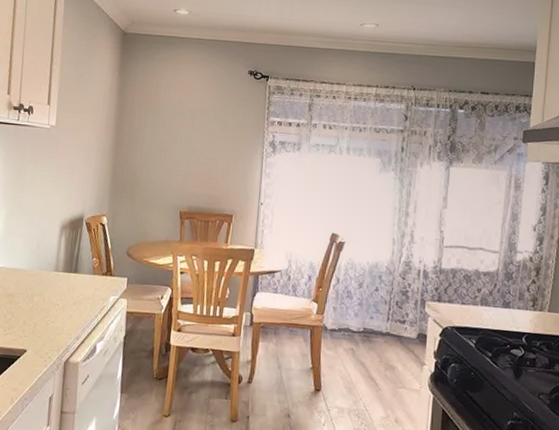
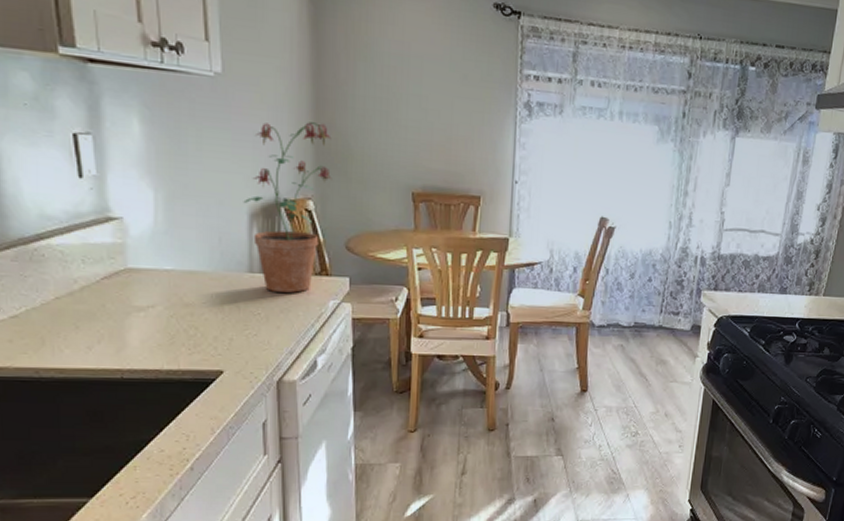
potted plant: none [58,159,124,289] -> present [243,122,332,293]

